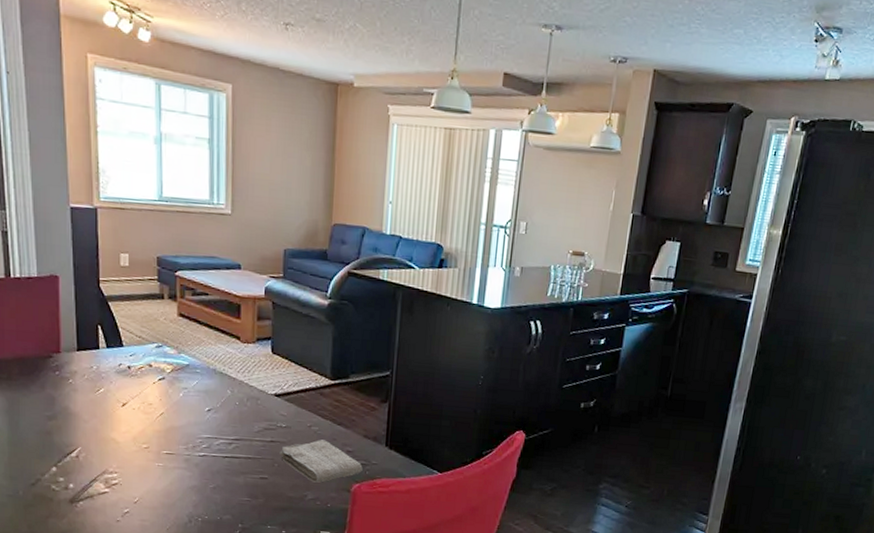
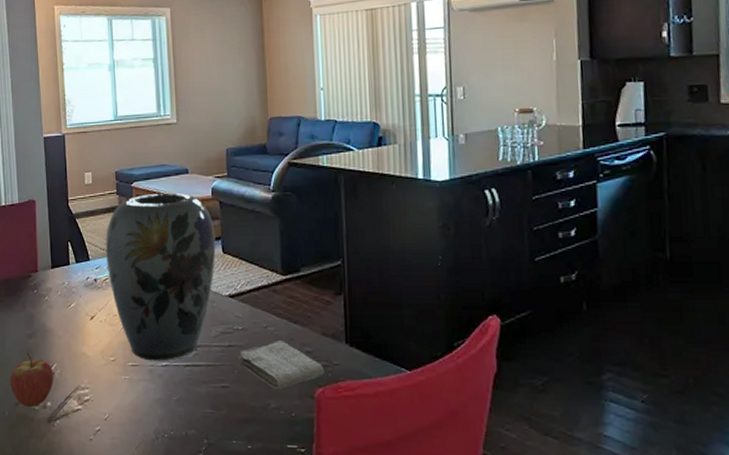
fruit: none [25,434,78,488] -> present [9,352,54,408]
vase: none [141,285,266,452] -> present [105,193,216,361]

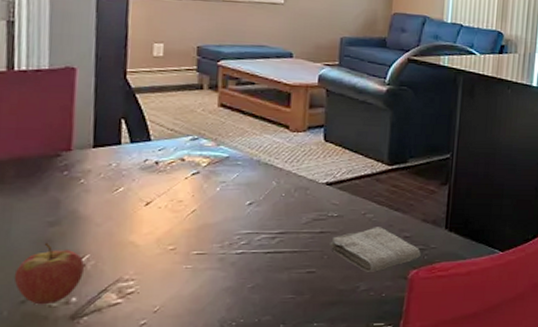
vase: present [105,193,216,361] -> none [174,75,318,249]

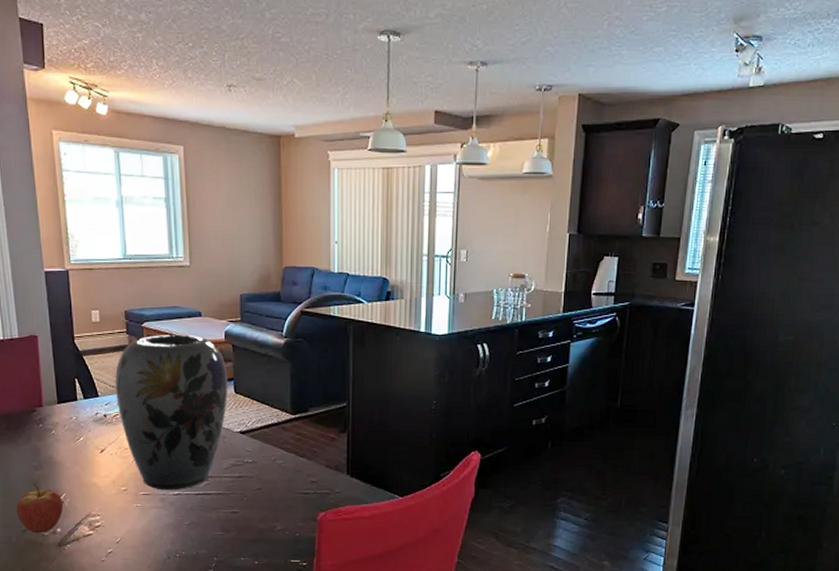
vase: none [174,75,318,249] -> present [115,335,228,491]
washcloth: present [329,227,421,272] -> none [248,472,327,514]

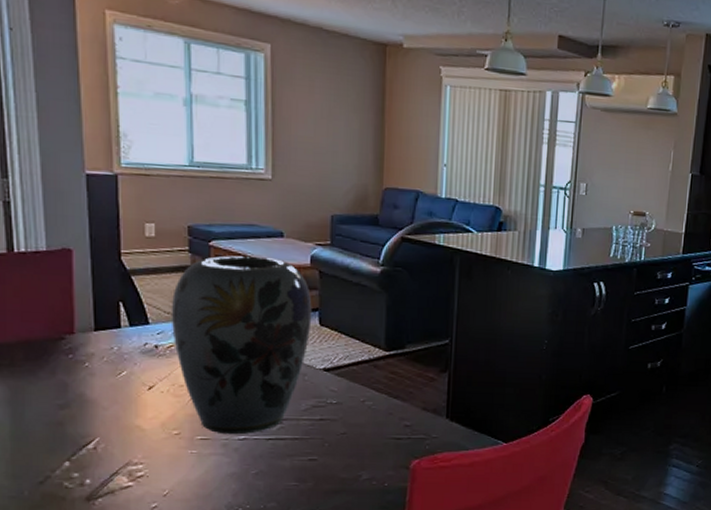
fruit: present [16,483,64,534] -> none [31,425,96,486]

